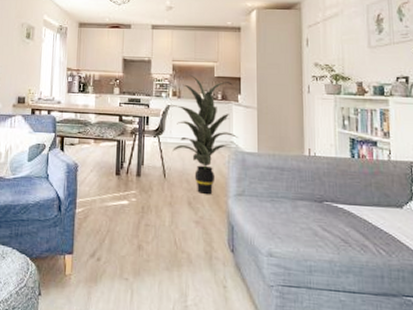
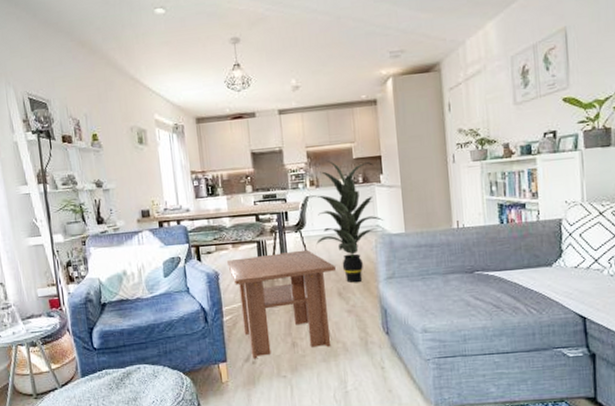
coffee table: none [87,154,188,256] -> present [227,249,336,359]

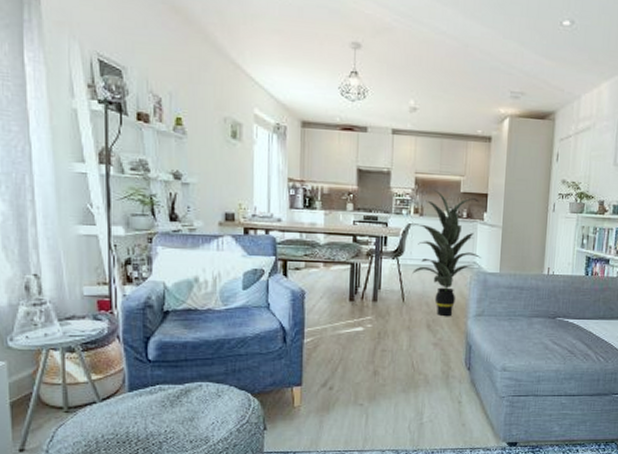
coffee table: present [227,249,336,359] -> none [316,277,428,385]

